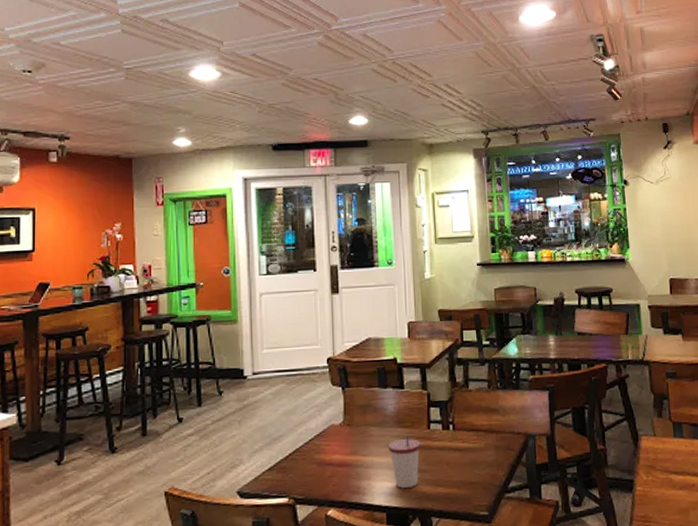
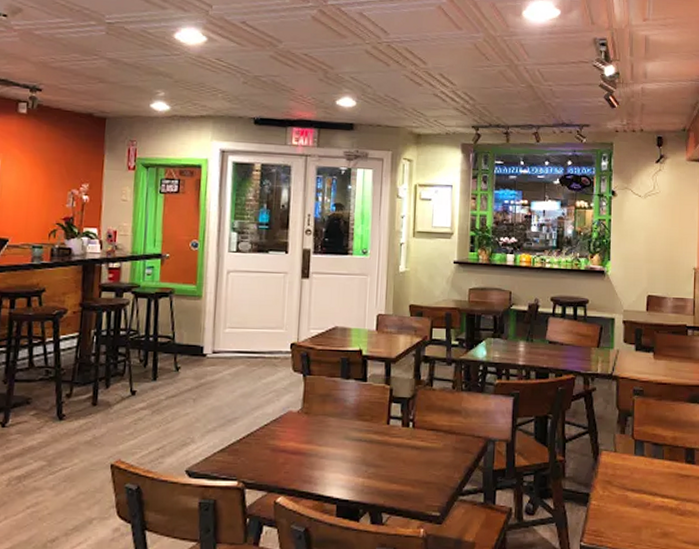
cup: present [389,434,421,488] -> none [345,428,378,482]

